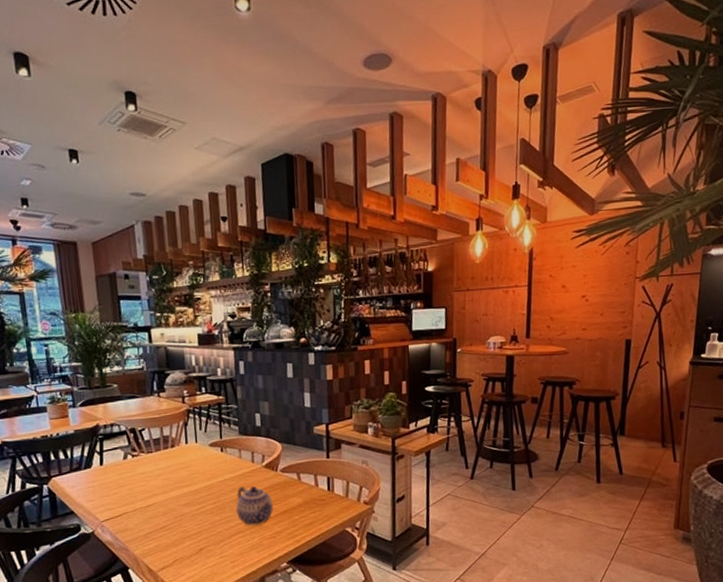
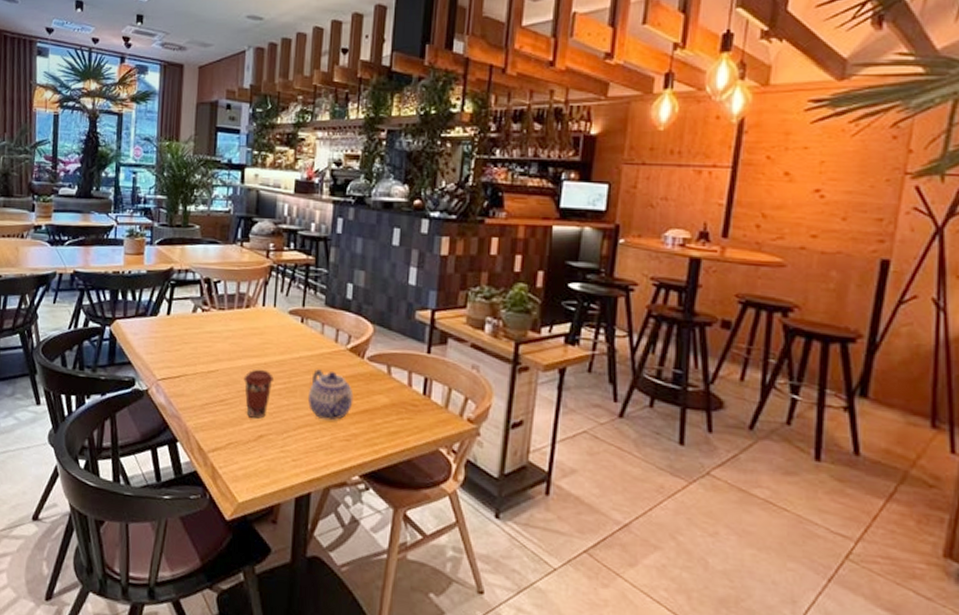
coffee cup: none [178,495,205,536] -> present [243,369,274,419]

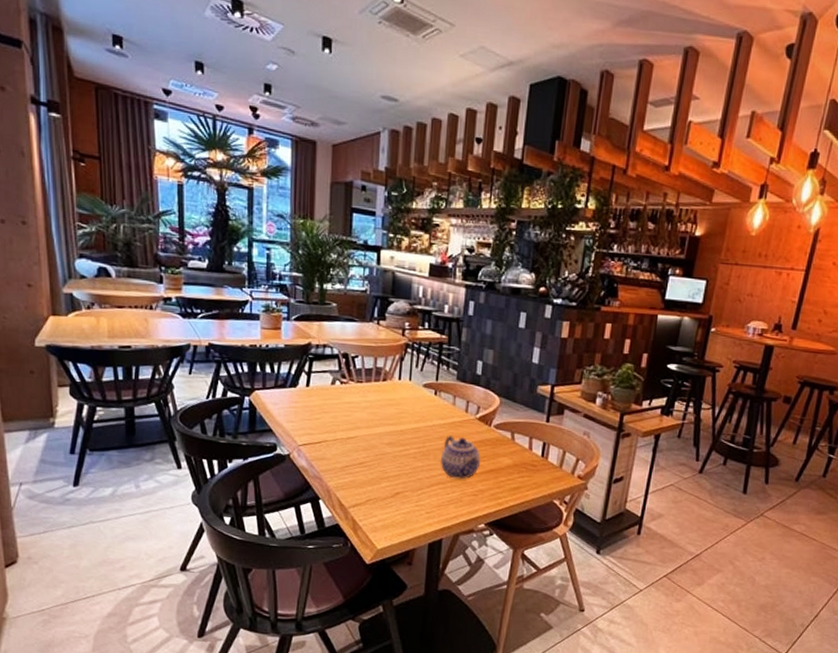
coffee cup: present [243,369,274,419] -> none [381,435,409,478]

